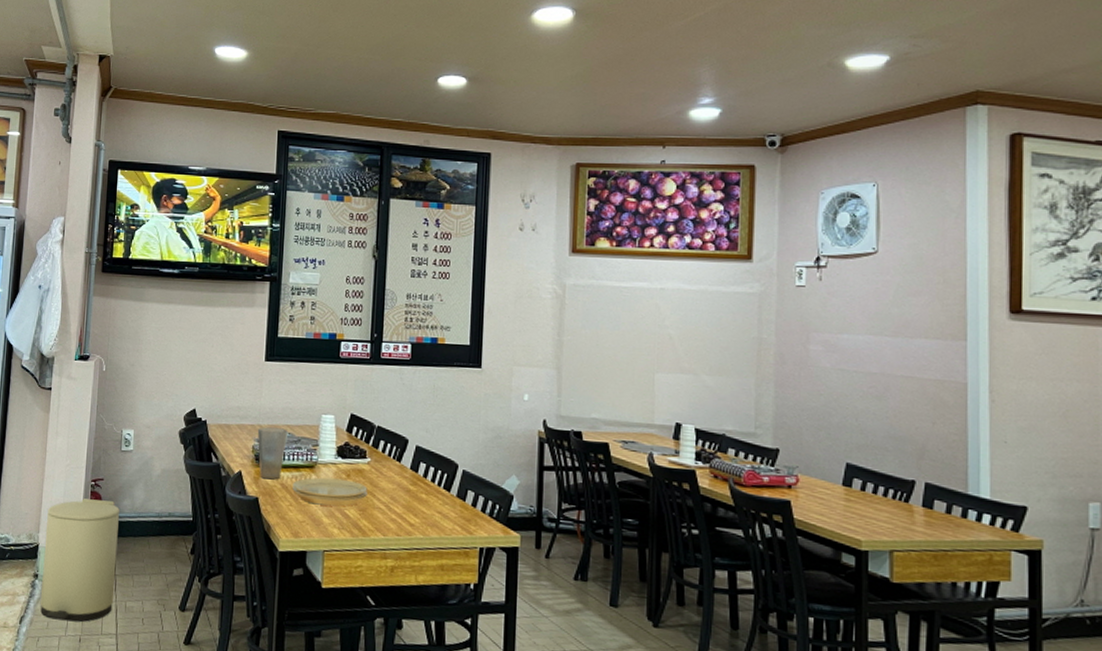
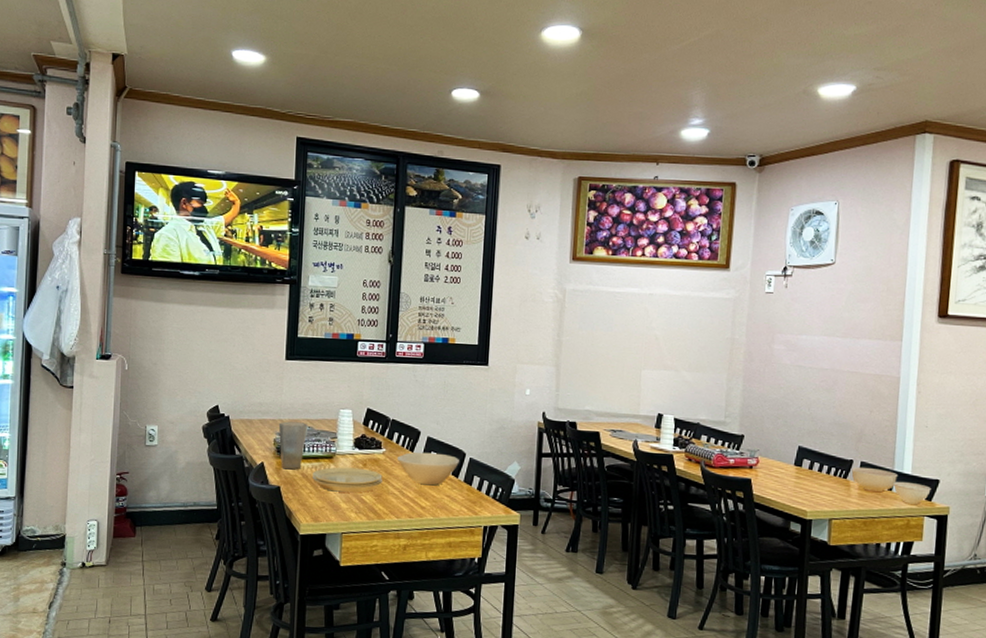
pedal bin: present [40,498,119,622] -> none [69,491,145,605]
bowl: none [382,462,451,501] -> present [396,452,459,486]
bowl: none [914,488,972,521] -> present [851,466,897,493]
bowl: none [968,507,1017,537] -> present [893,481,931,506]

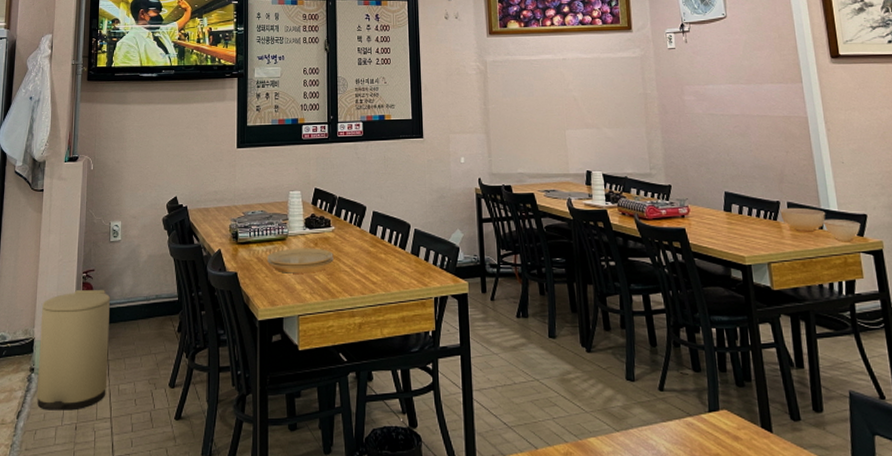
pedal bin: none [69,491,145,605] -> present [37,290,110,411]
cup: present [278,421,309,470] -> none [233,207,261,255]
bowl: present [396,452,459,486] -> none [345,227,405,260]

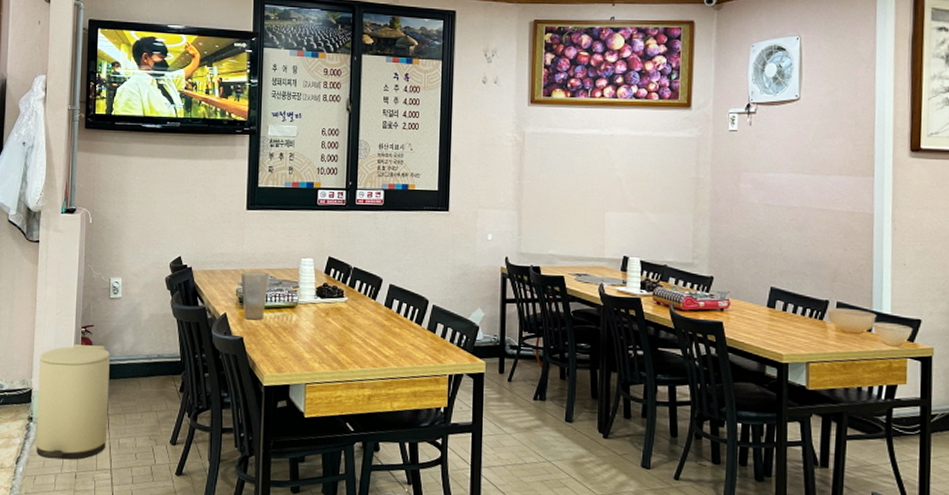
cup: none [233,207,261,255] -> present [240,271,271,320]
plate: present [267,248,334,273] -> none [275,316,345,343]

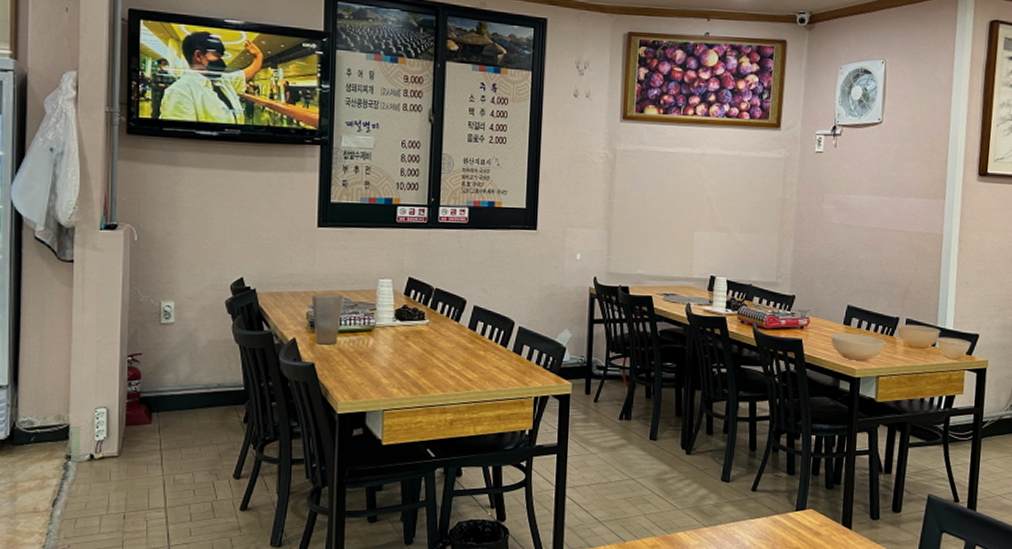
pedal bin: present [36,344,110,460] -> none [76,375,162,500]
bowl: none [754,316,816,346] -> present [831,333,886,361]

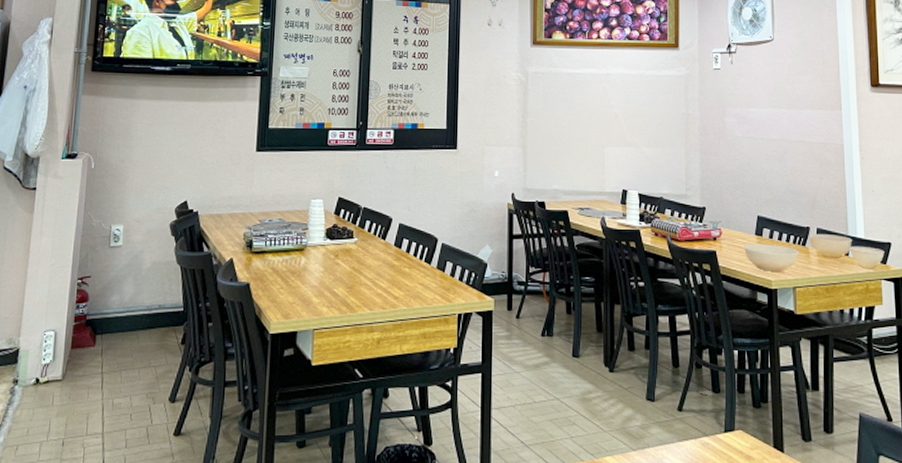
cup: present [311,293,345,345] -> none [248,214,279,265]

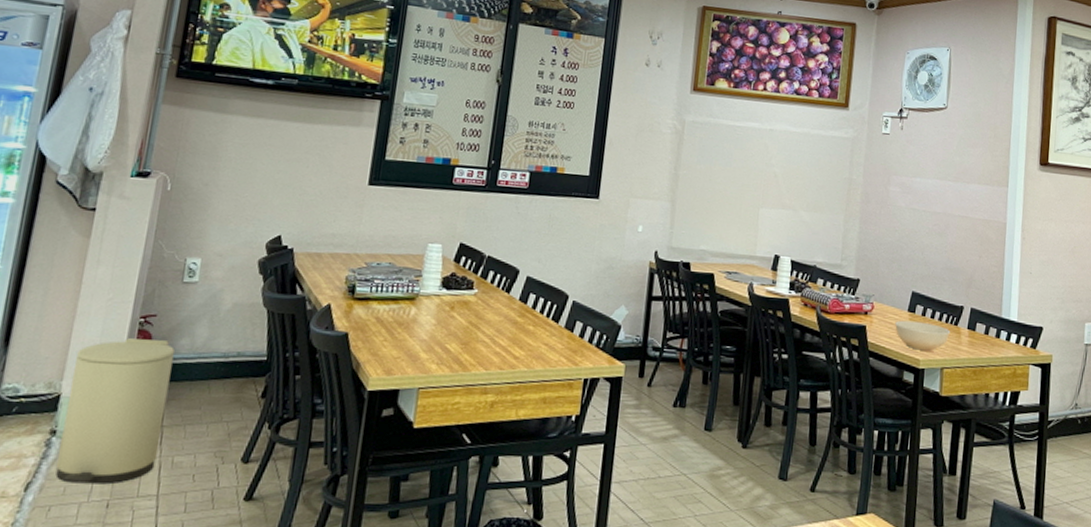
pedal bin: none [20,298,107,425] -> present [56,338,175,485]
bowl: present [809,233,852,258] -> none [962,313,1004,340]
bowl: present [849,246,885,269] -> none [1001,328,1036,354]

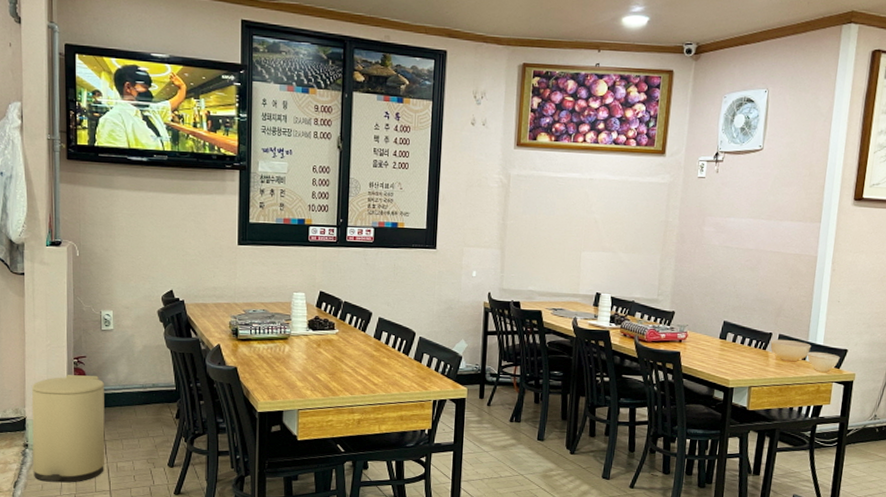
bowl: present [895,320,951,351] -> none [707,346,759,373]
bowl: none [962,313,1004,340] -> present [770,339,811,362]
bowl: none [1001,328,1036,354] -> present [807,351,840,373]

